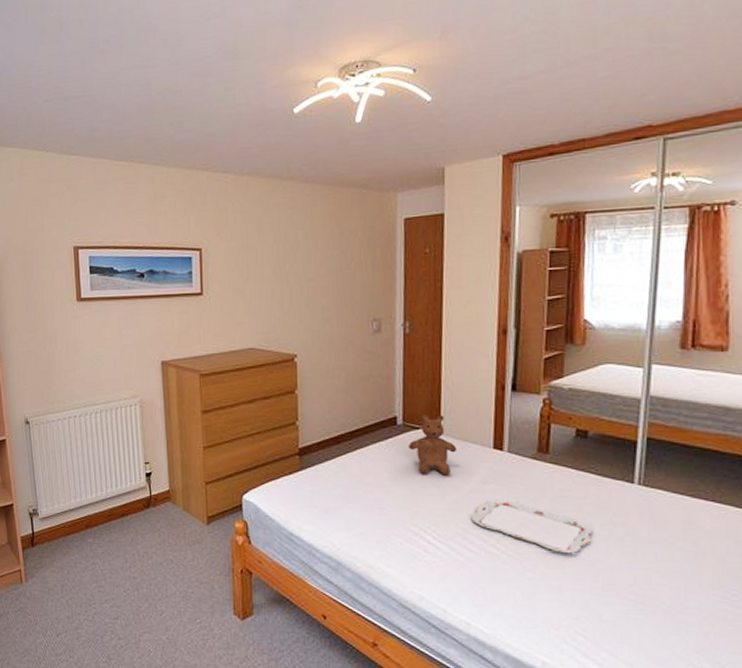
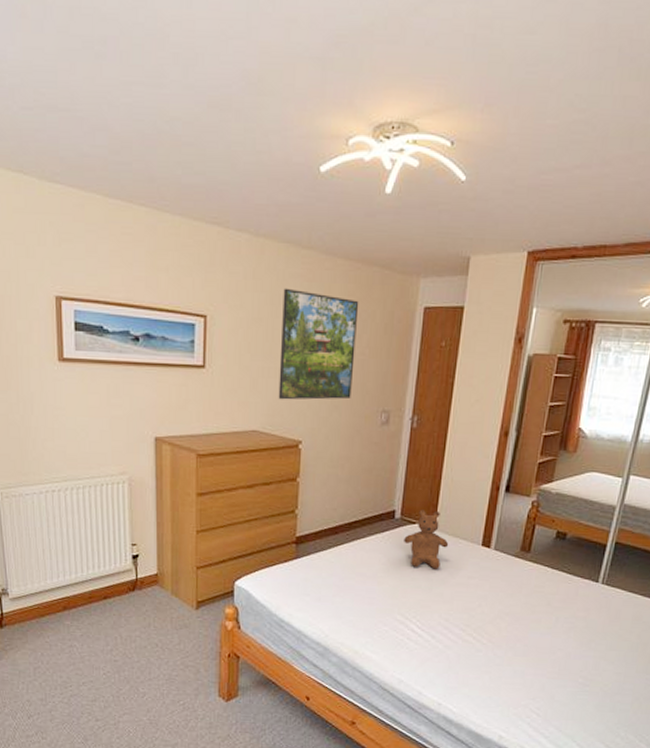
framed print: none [269,216,341,318] -> present [278,288,359,400]
serving tray: present [471,498,593,554] -> none [453,592,558,643]

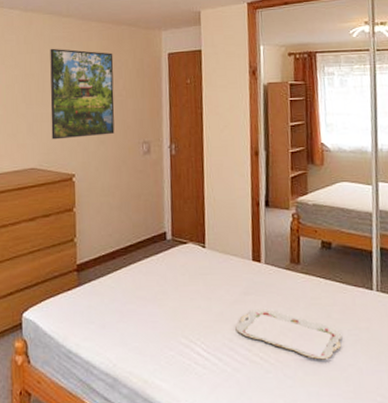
teddy bear: present [404,509,449,569] -> none [178,229,221,288]
serving tray: none [453,592,558,643] -> present [235,308,342,360]

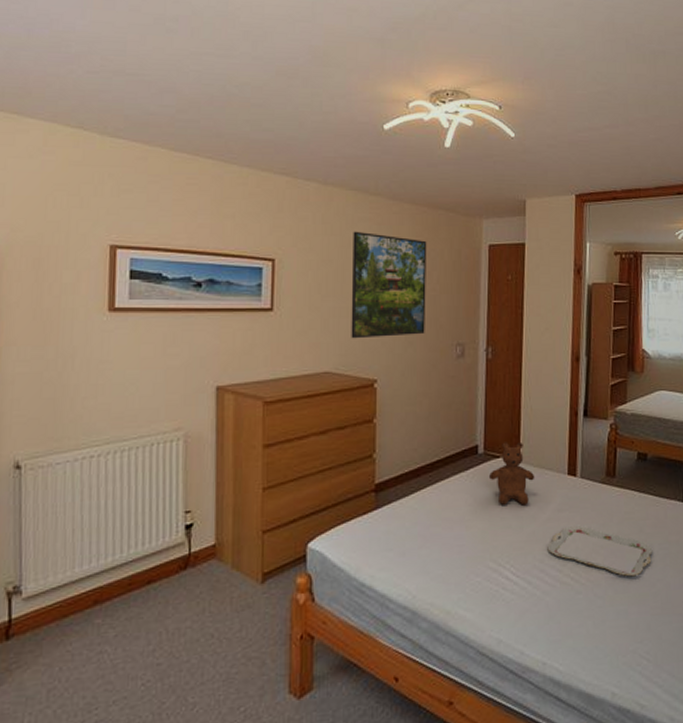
teddy bear: none [178,229,221,288] -> present [489,442,535,505]

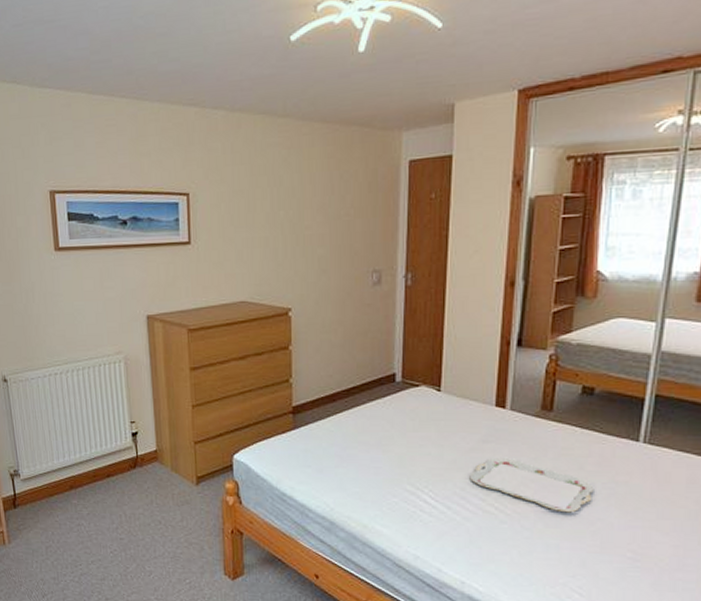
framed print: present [351,231,427,339] -> none [262,157,340,269]
teddy bear: present [489,442,535,505] -> none [408,371,458,434]

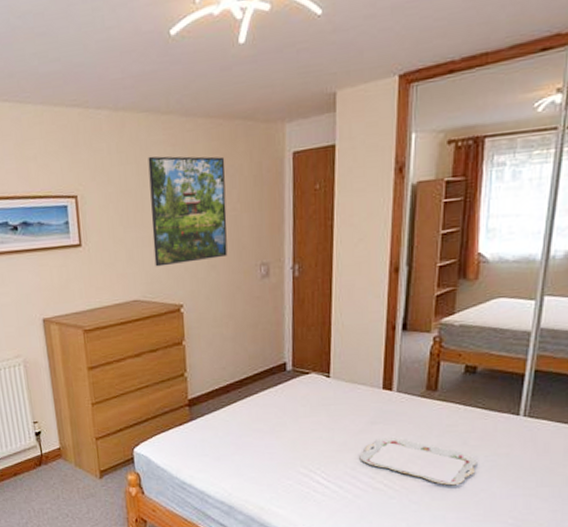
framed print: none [262,157,340,269] -> present [148,156,228,267]

